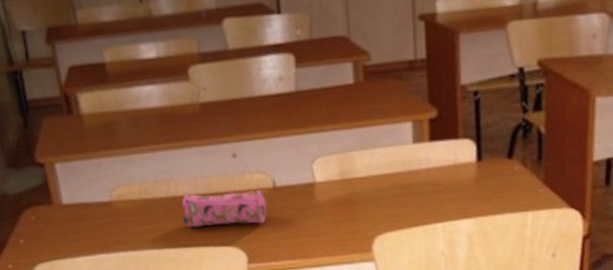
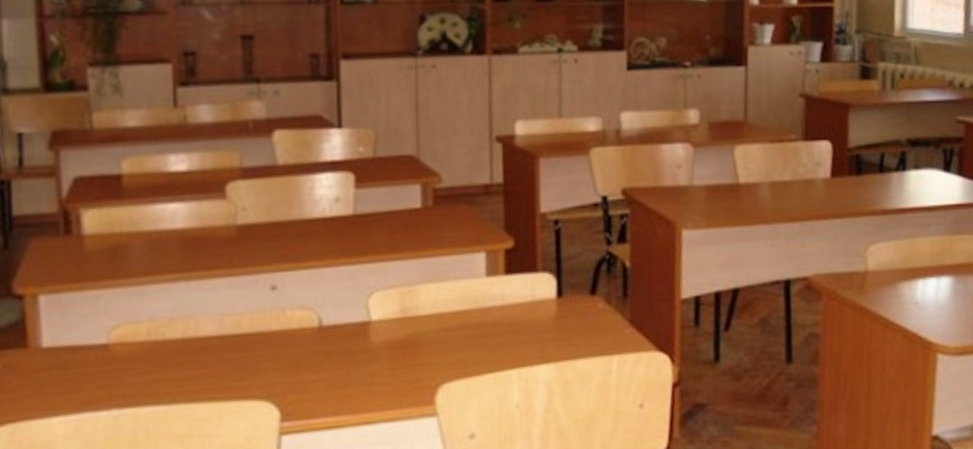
pencil case: present [181,189,267,228] -> none [200,329,310,377]

